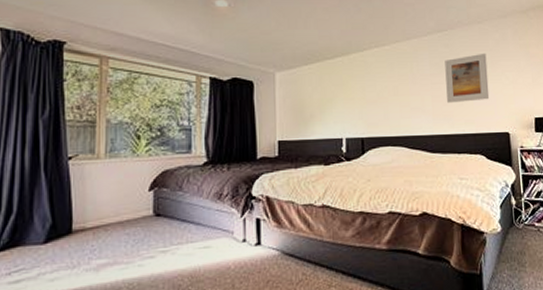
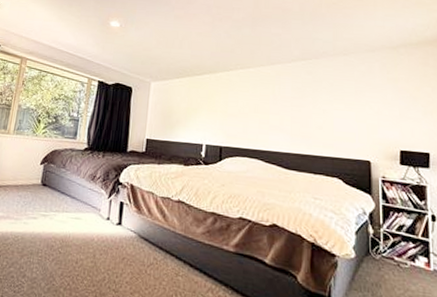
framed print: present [444,53,490,104] -> none [306,82,351,127]

